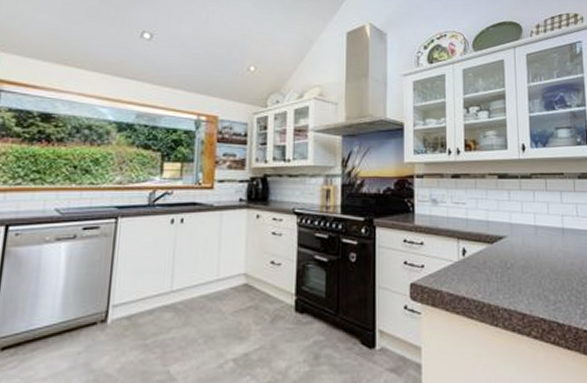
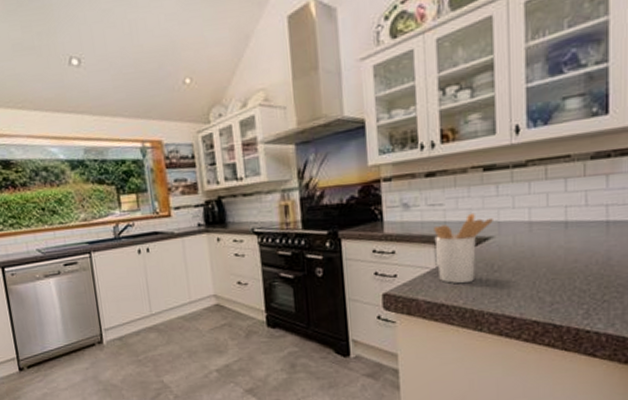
utensil holder: none [457,213,506,278] -> present [434,213,493,284]

